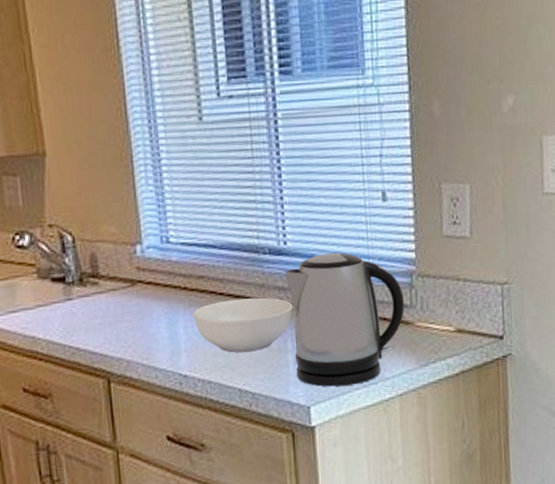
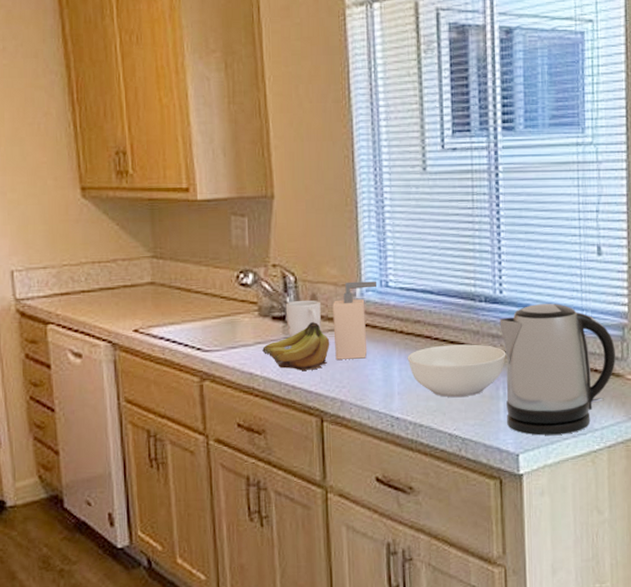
fruit: none [42,282,113,332] -> present [261,322,330,371]
mug: none [64,259,103,299] -> present [285,300,321,337]
soap dispenser: none [113,237,157,319] -> present [332,281,376,360]

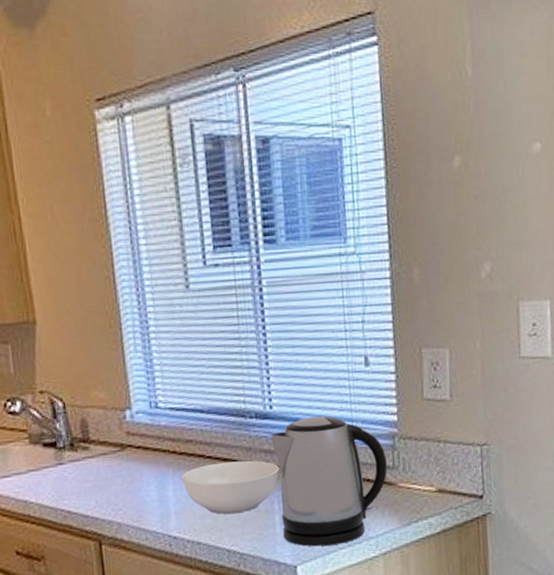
fruit: present [261,322,330,371] -> none [34,447,104,496]
mug: present [285,300,321,337] -> none [55,424,93,463]
soap dispenser: present [332,281,376,360] -> none [103,402,146,483]

